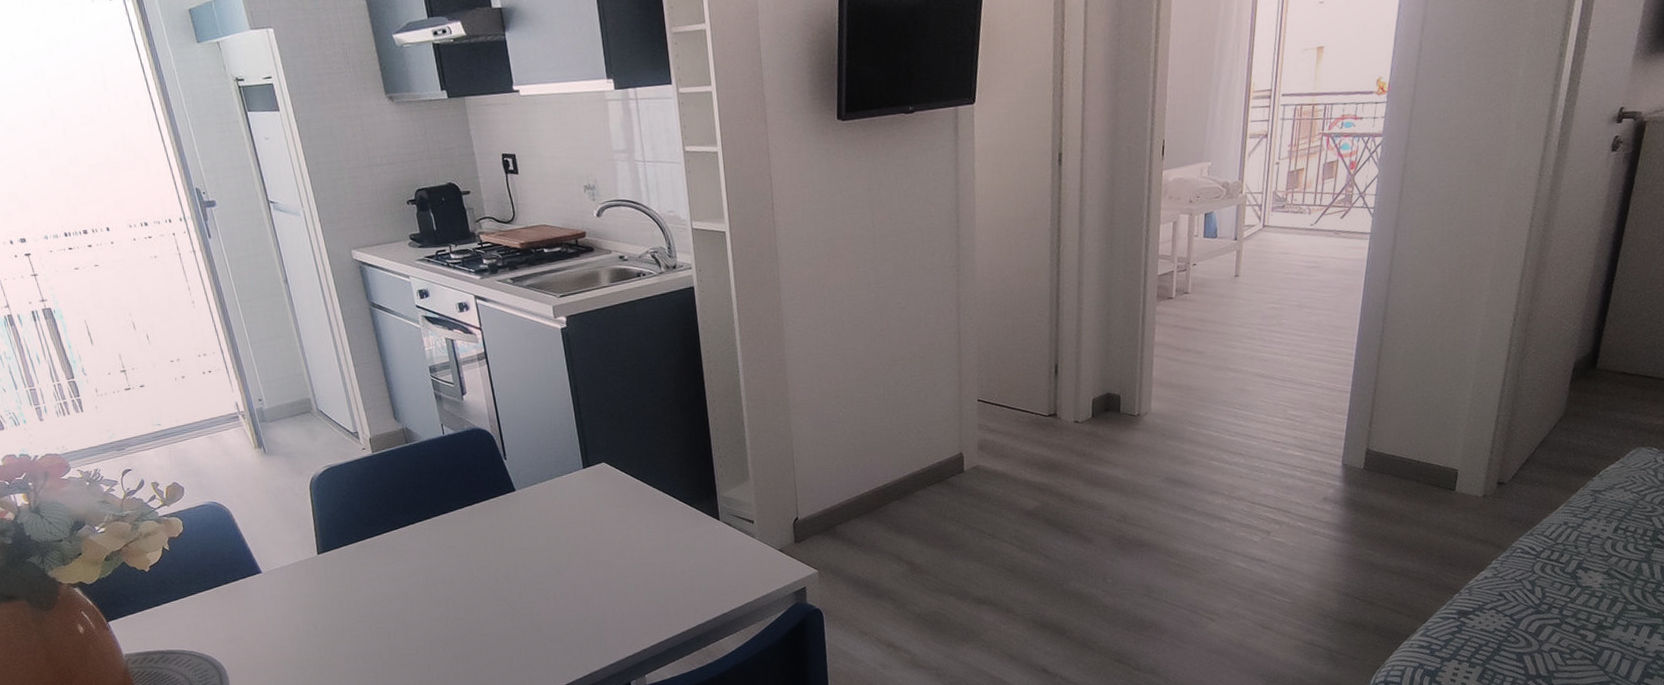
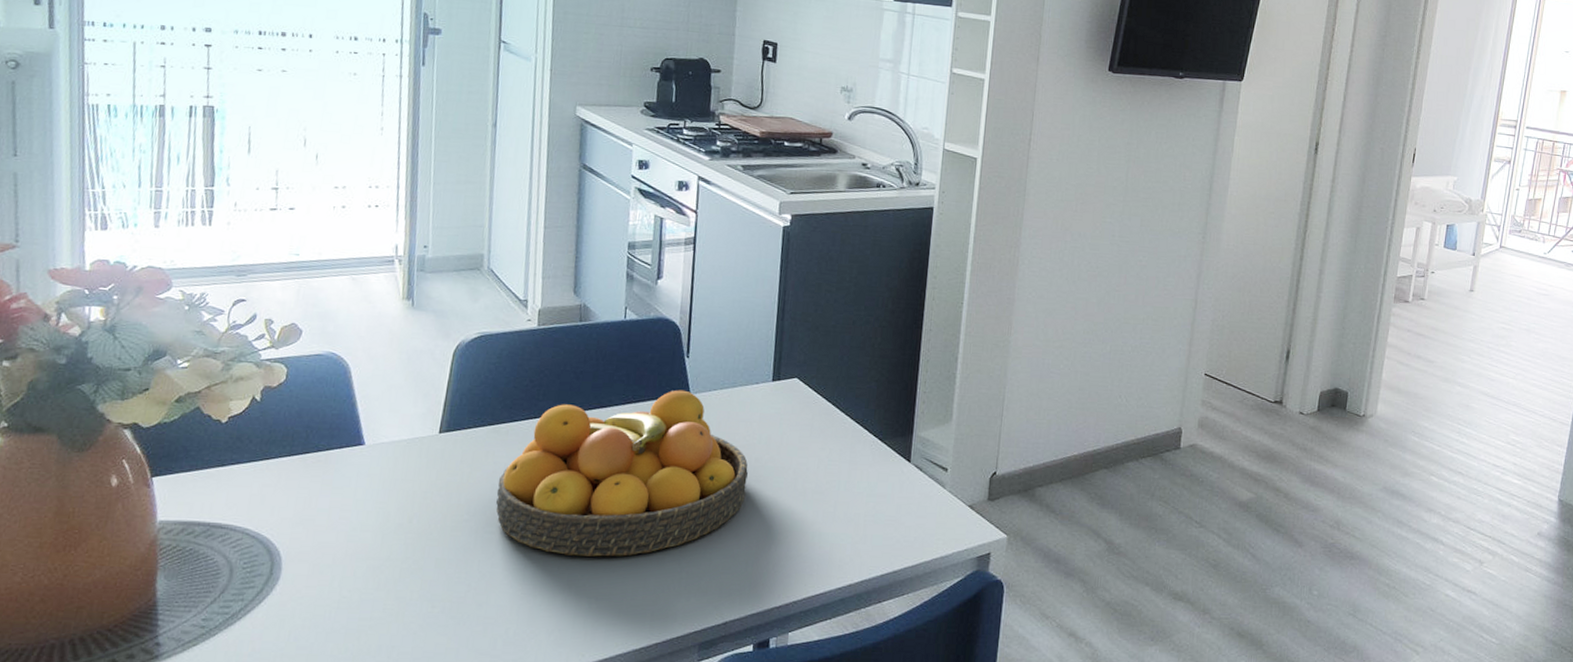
fruit bowl: none [376,488,583,638] -> present [496,389,748,557]

